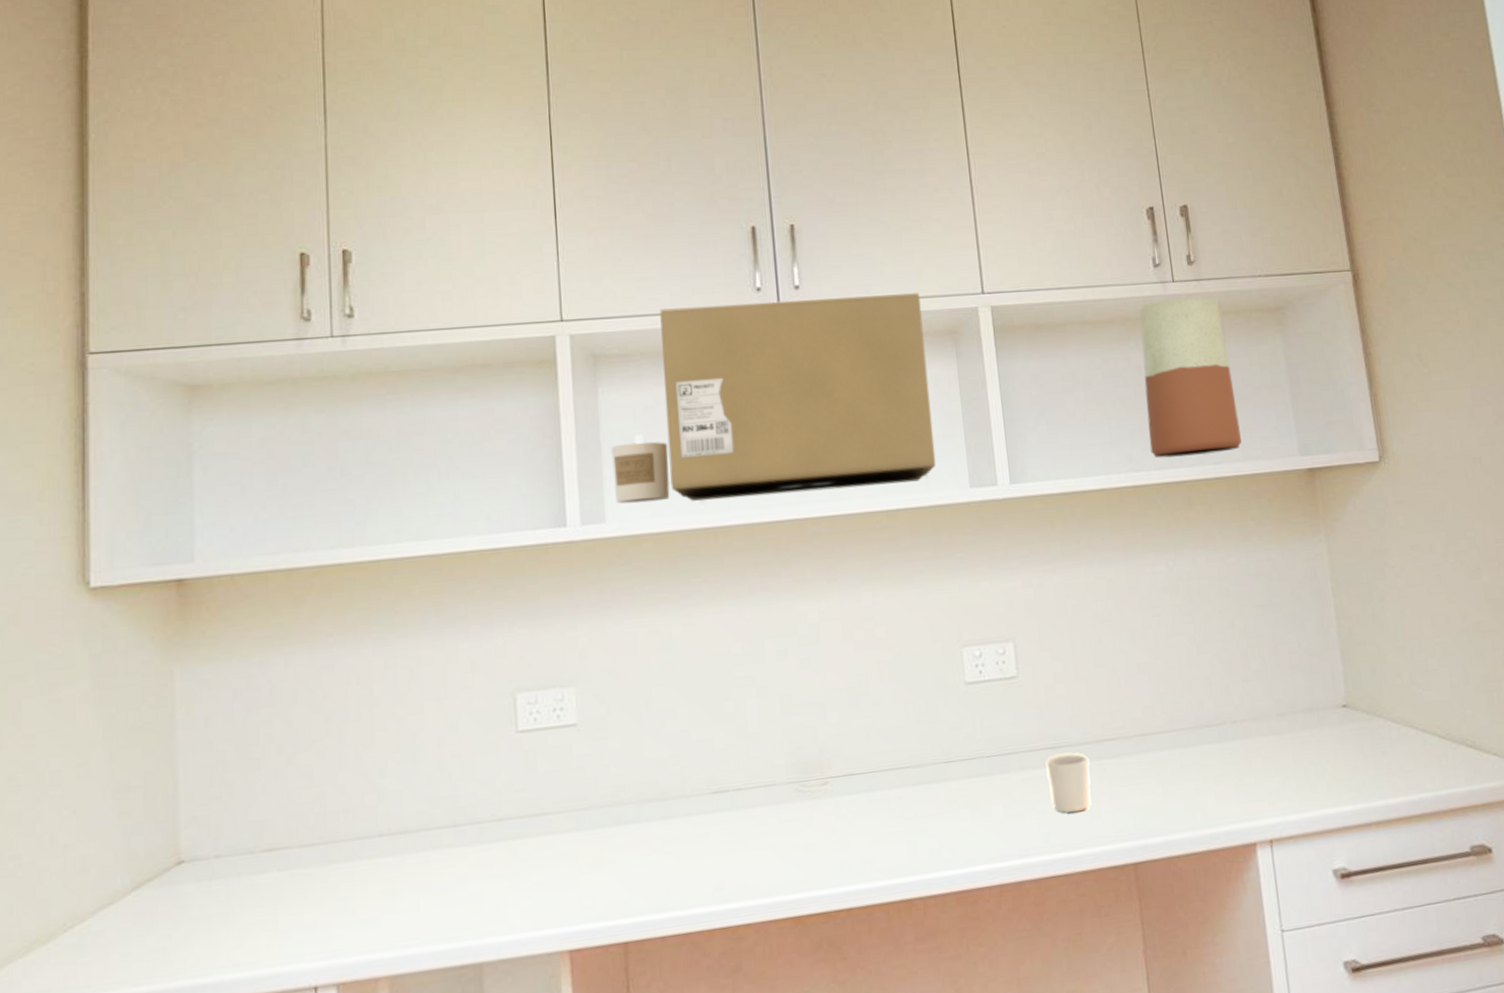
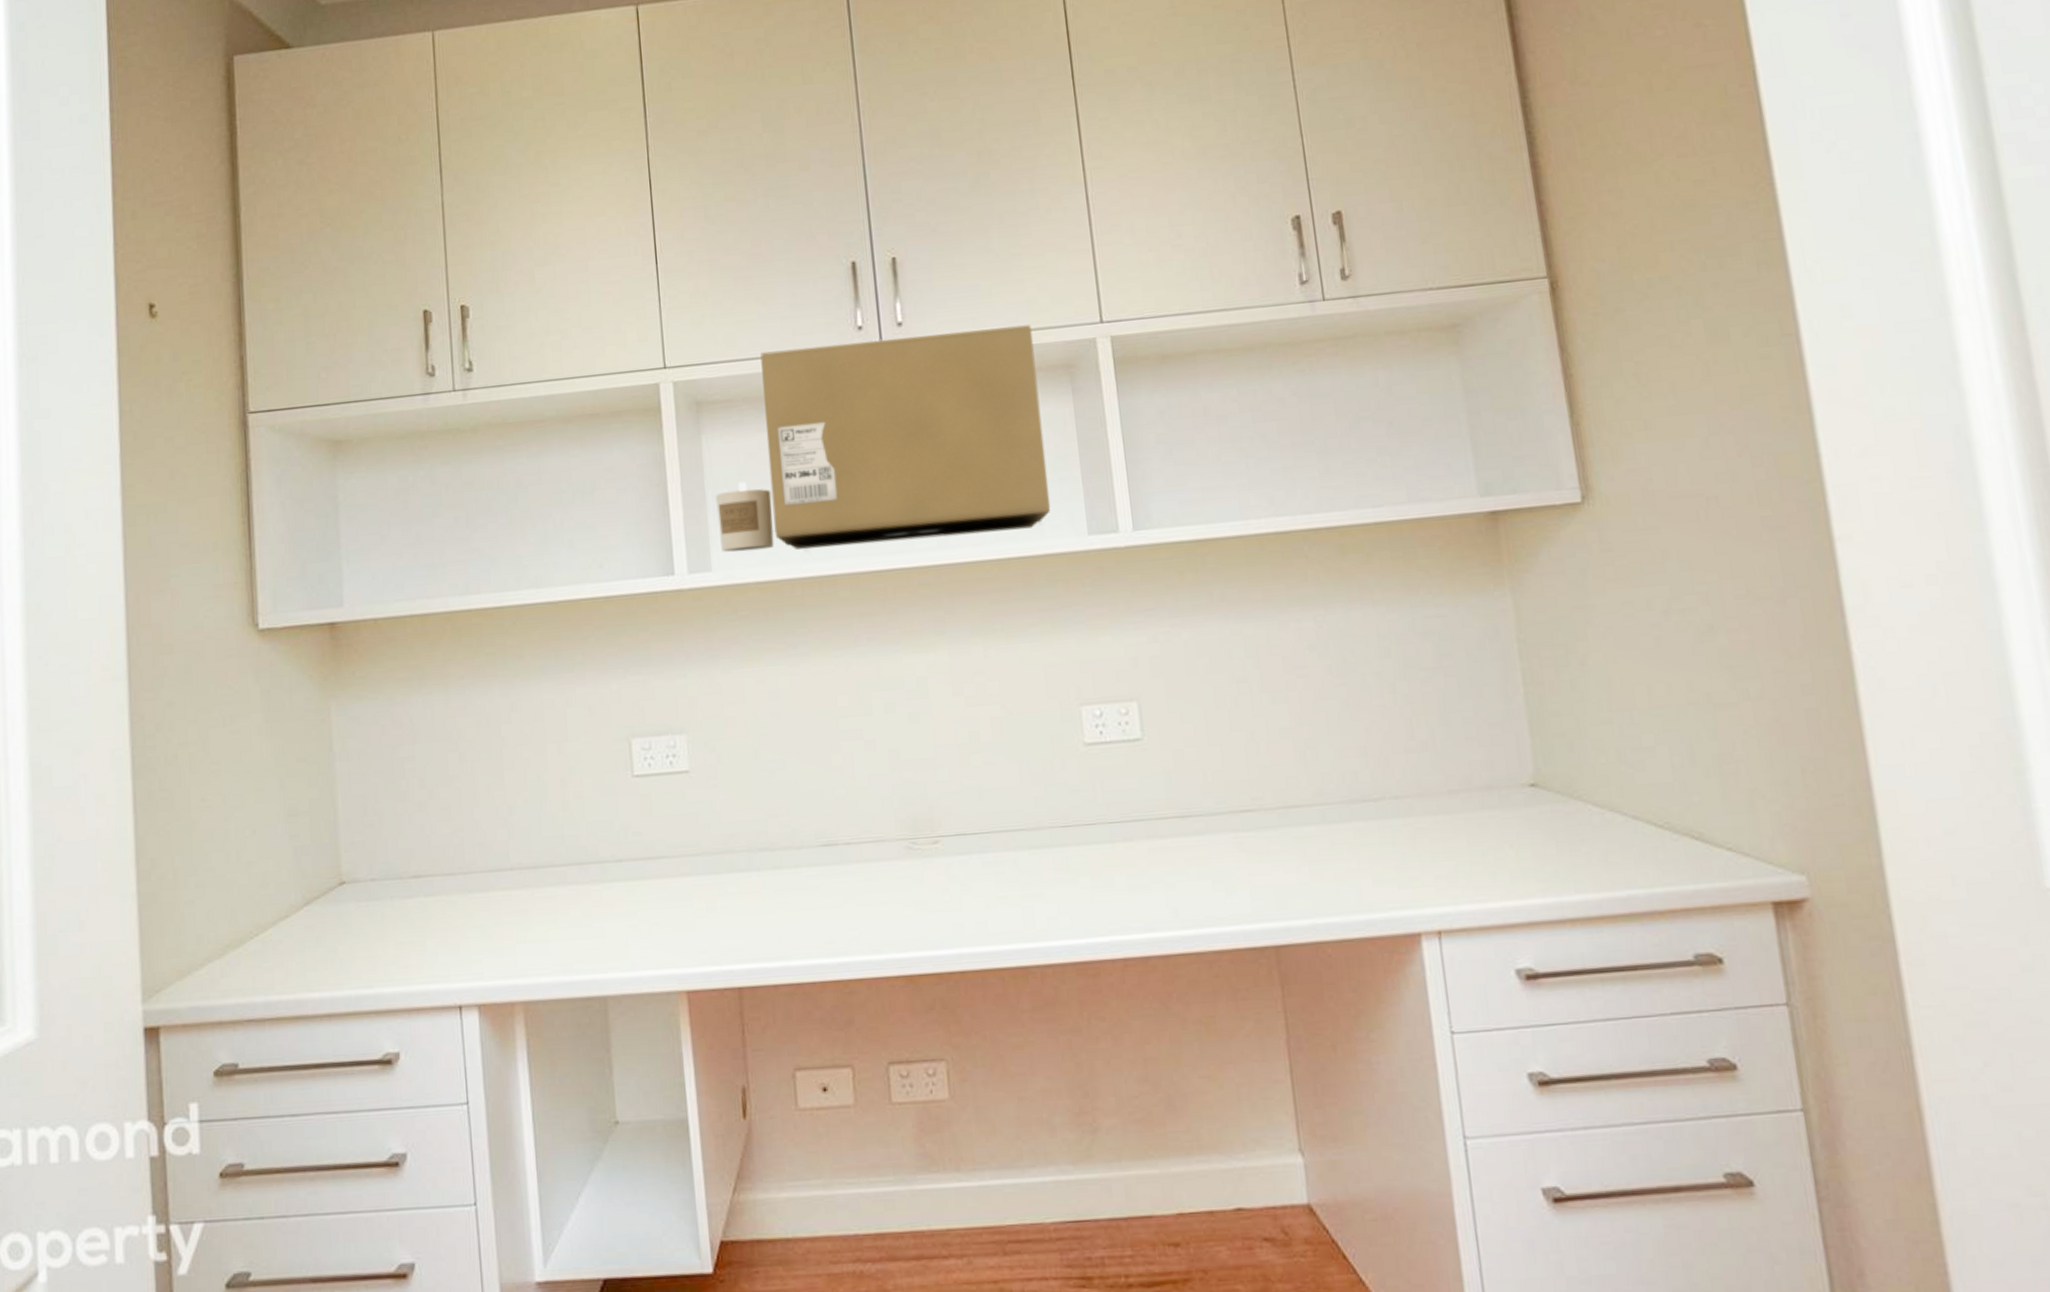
mug: present [1047,754,1089,813] -> none [1175,825,1224,888]
vase: present [1138,296,1242,458] -> none [1282,314,1407,501]

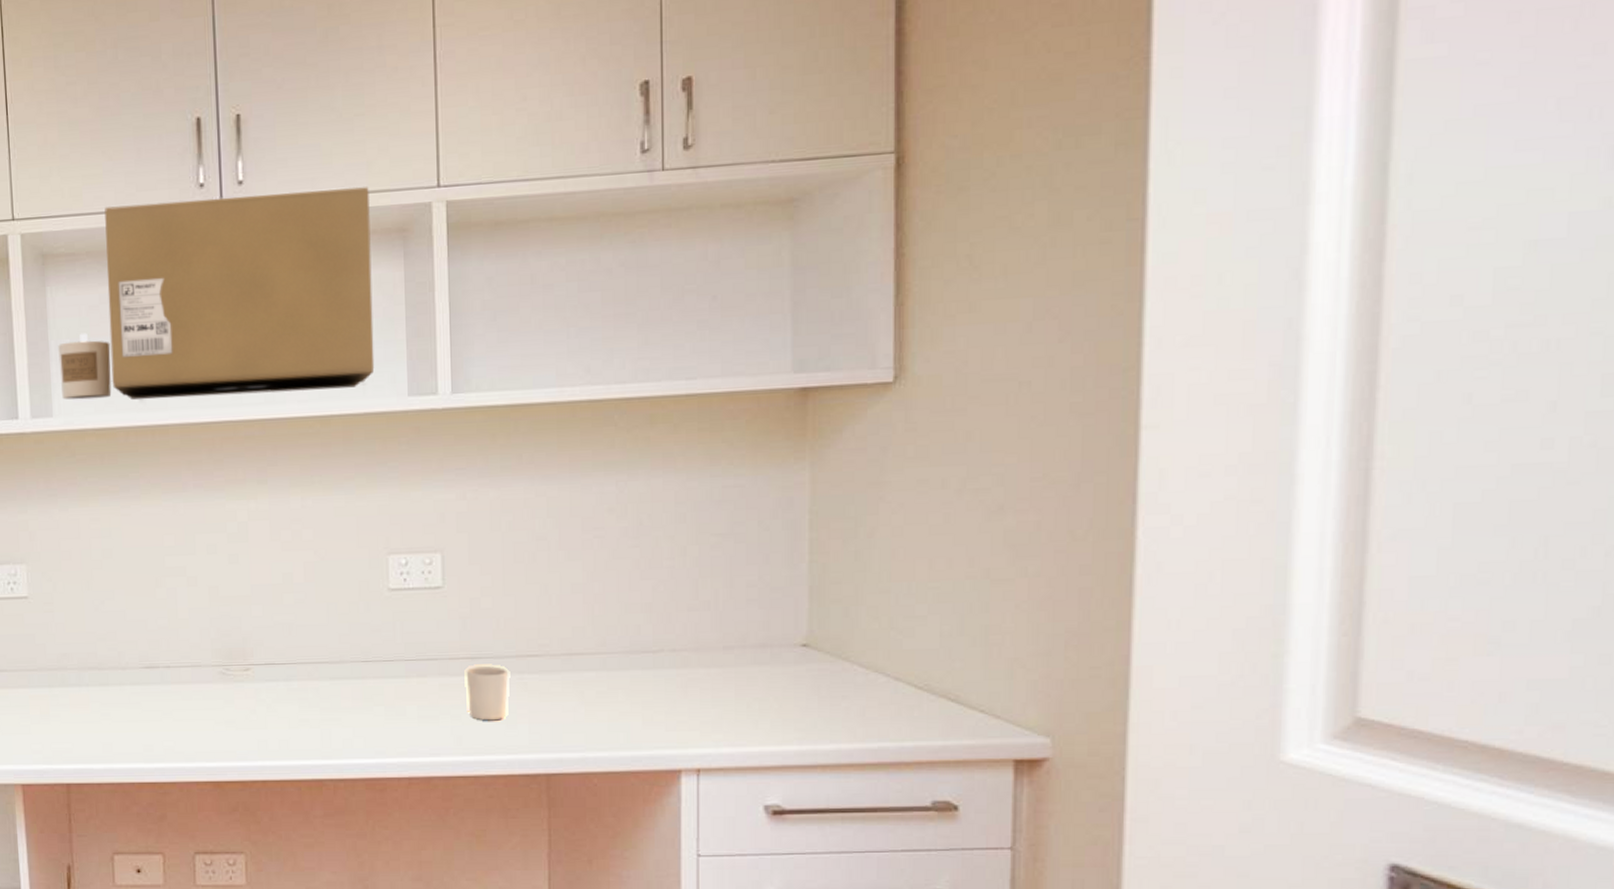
mug: none [1175,825,1224,888] -> present [466,666,508,721]

